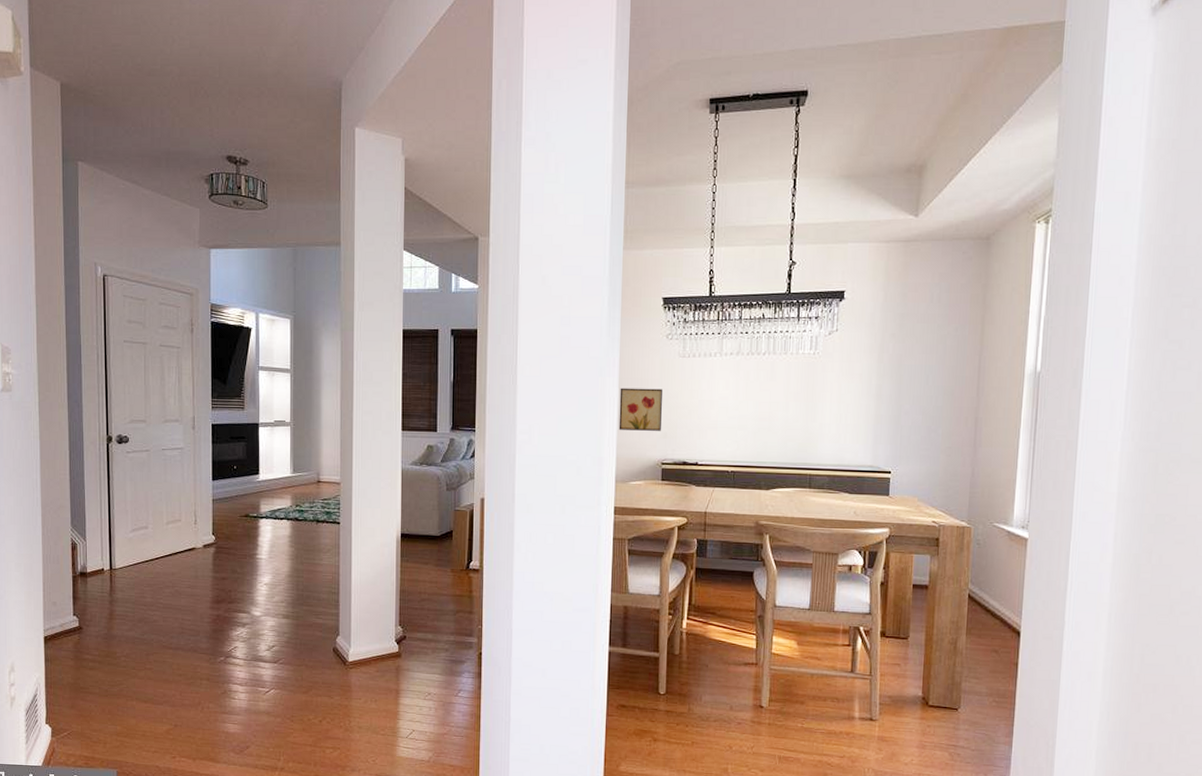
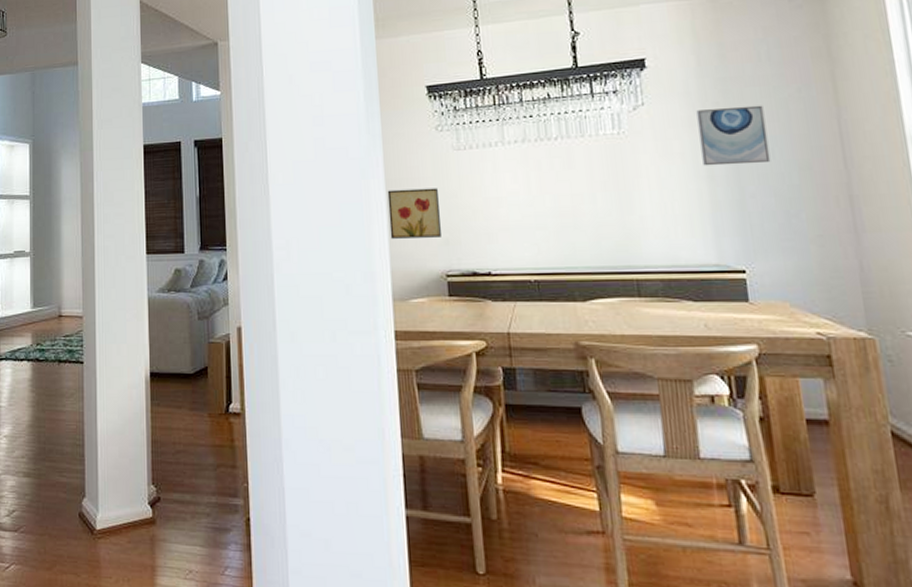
wall art: none [875,339,927,387] -> present [696,105,771,166]

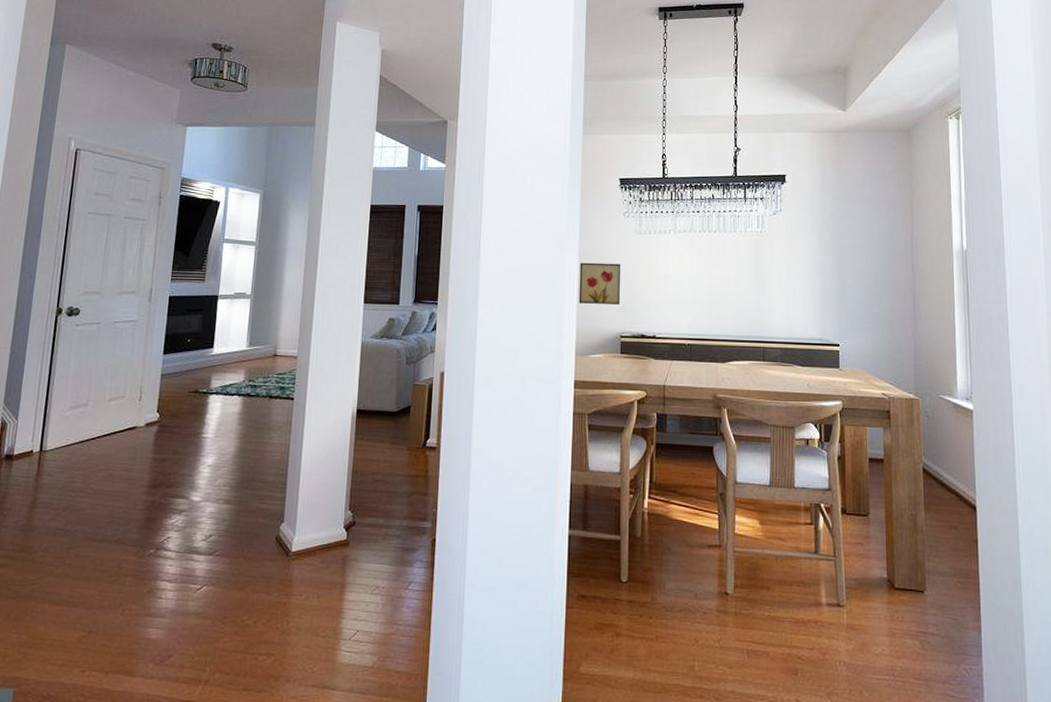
wall art: present [696,105,771,166] -> none [818,219,864,264]

